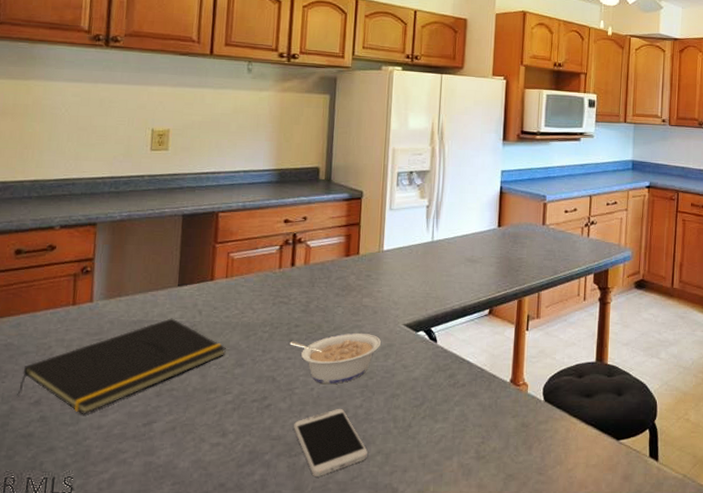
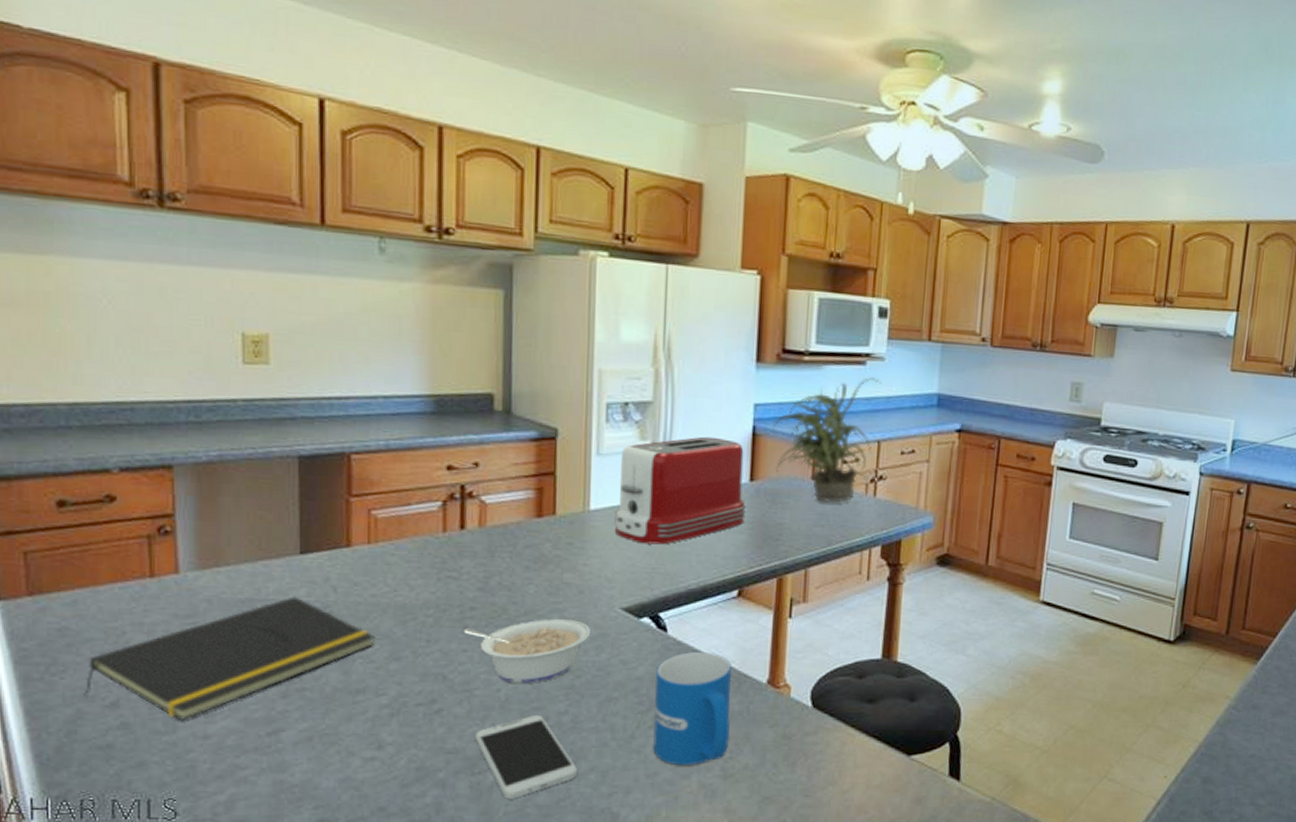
toaster: none [400,195,495,276] -> present [614,436,746,545]
mug: none [424,357,484,449] -> present [653,651,731,766]
potted plant: none [514,150,592,242] -> present [773,377,882,503]

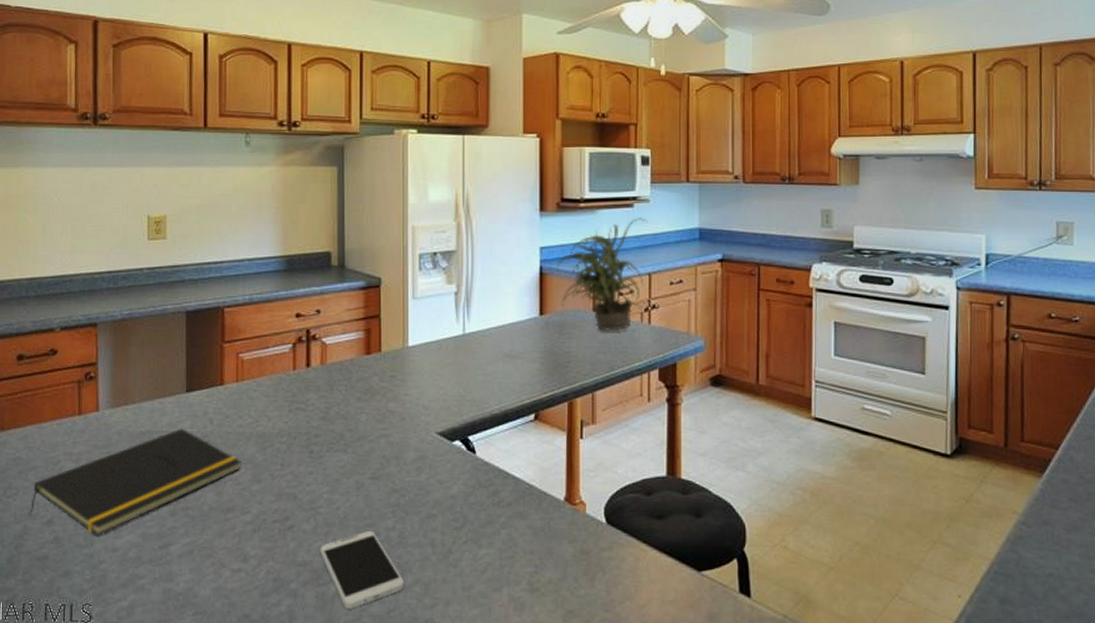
legume: present [464,619,591,683] -> none [310,444,412,502]
toaster: present [614,436,746,545] -> none [429,278,537,375]
mug: present [653,651,731,766] -> none [467,471,533,580]

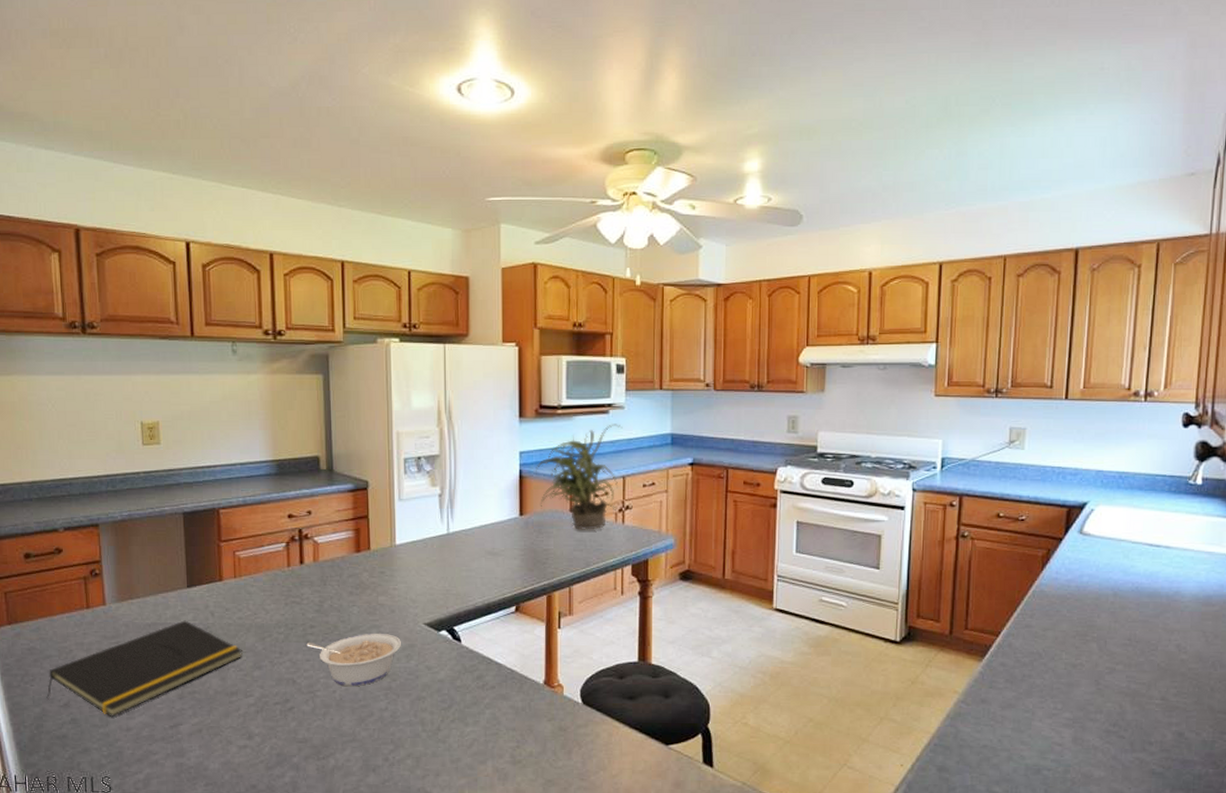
legume: none [310,444,412,502] -> present [306,634,402,686]
smartphone: present [320,531,405,609] -> none [319,712,398,779]

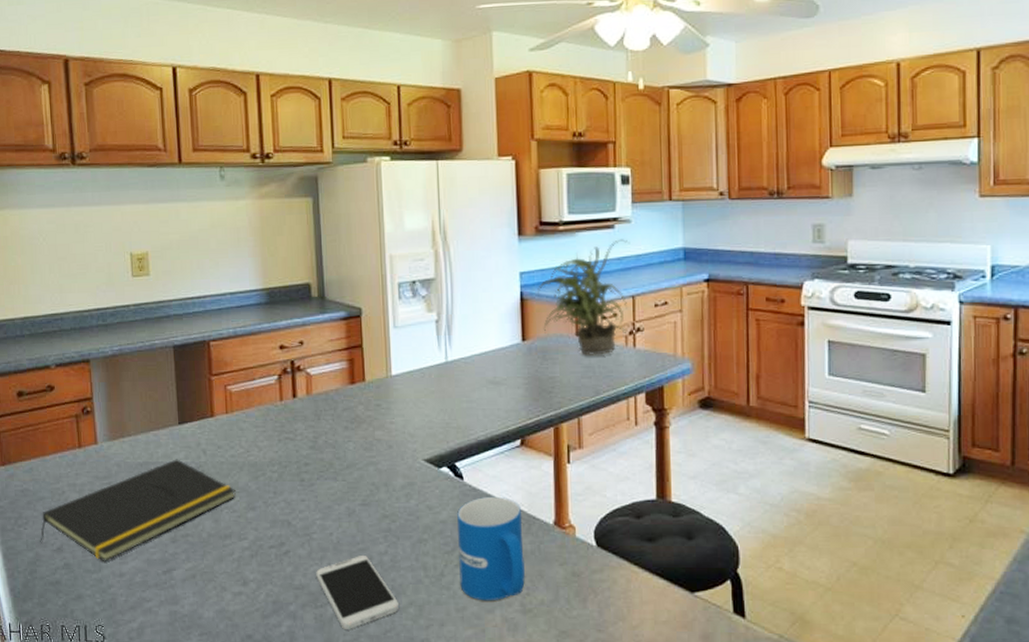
legume: present [306,634,402,686] -> none [301,471,401,528]
smartphone: none [319,712,398,779] -> present [316,556,400,629]
mug: none [453,658,515,753] -> present [456,496,525,601]

